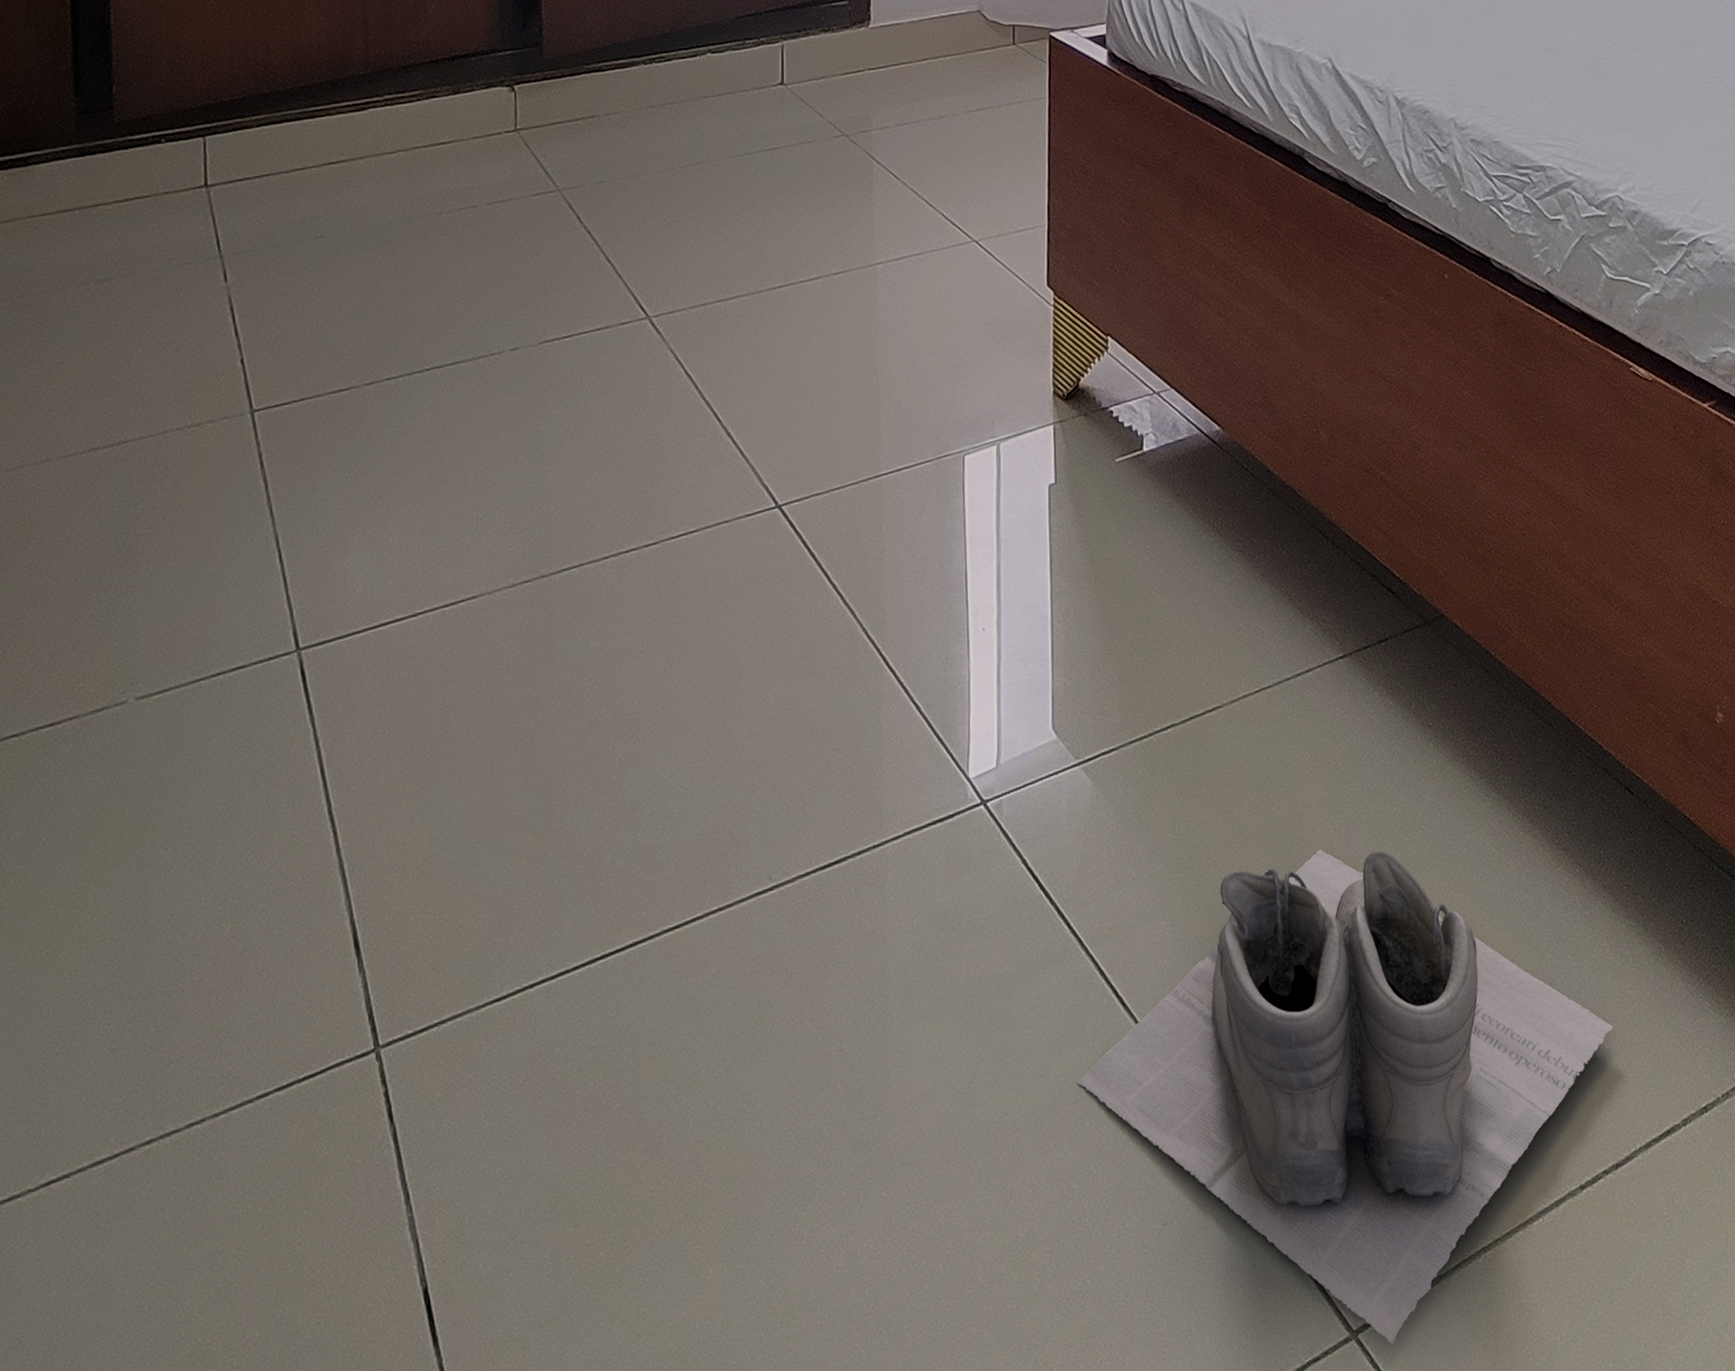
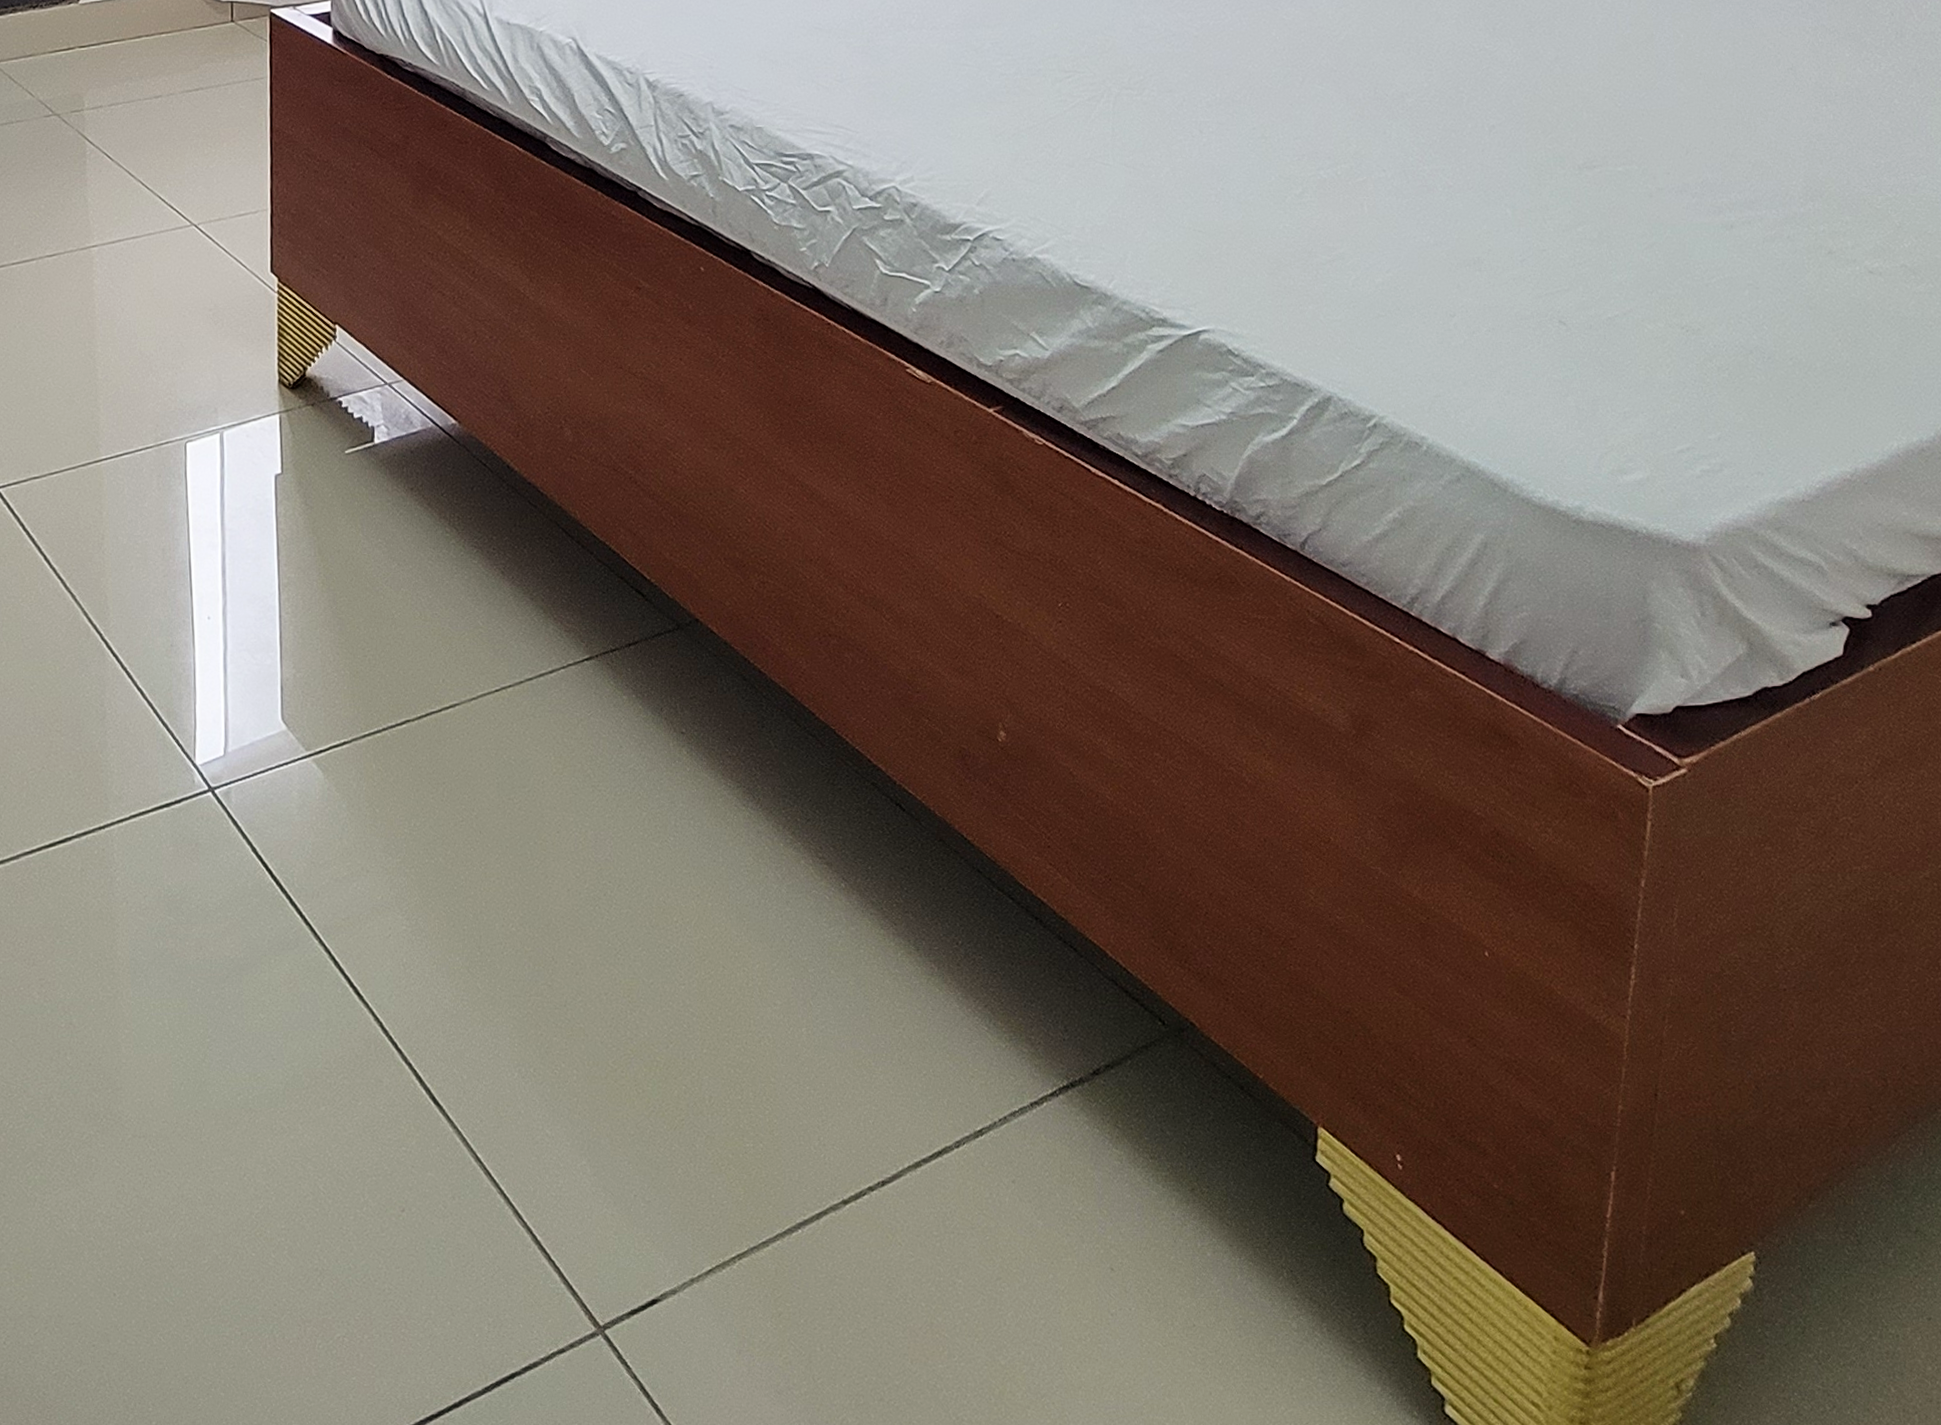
boots: present [1076,849,1614,1344] -> none [310,851,881,1342]

